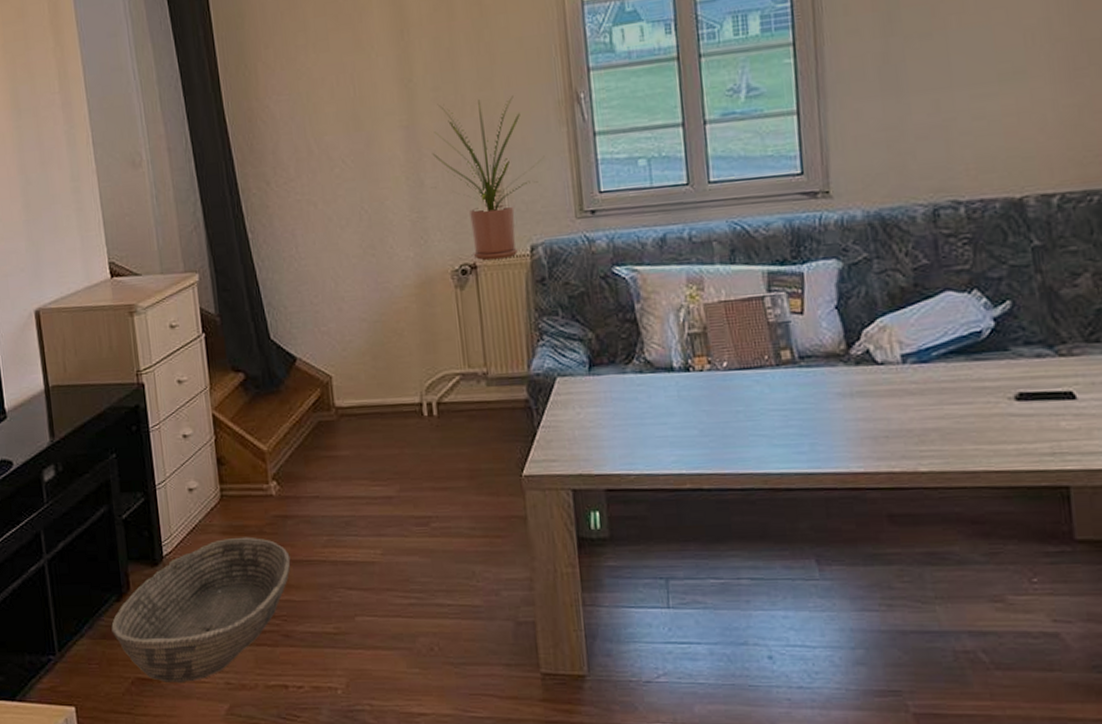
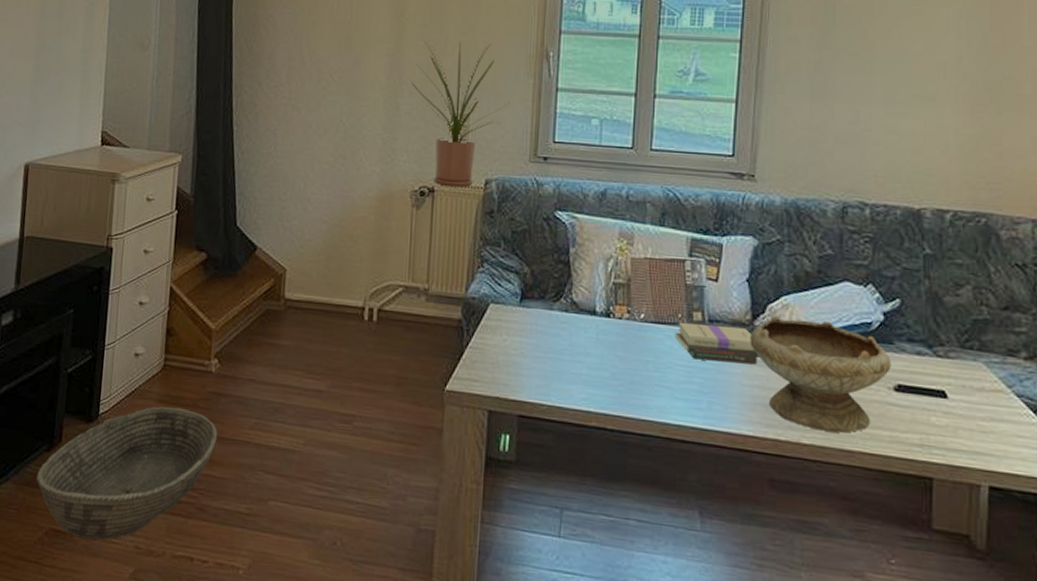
books: none [763,358,860,401] -> present [674,321,759,365]
bowl: none [847,336,1009,455] -> present [750,316,891,433]

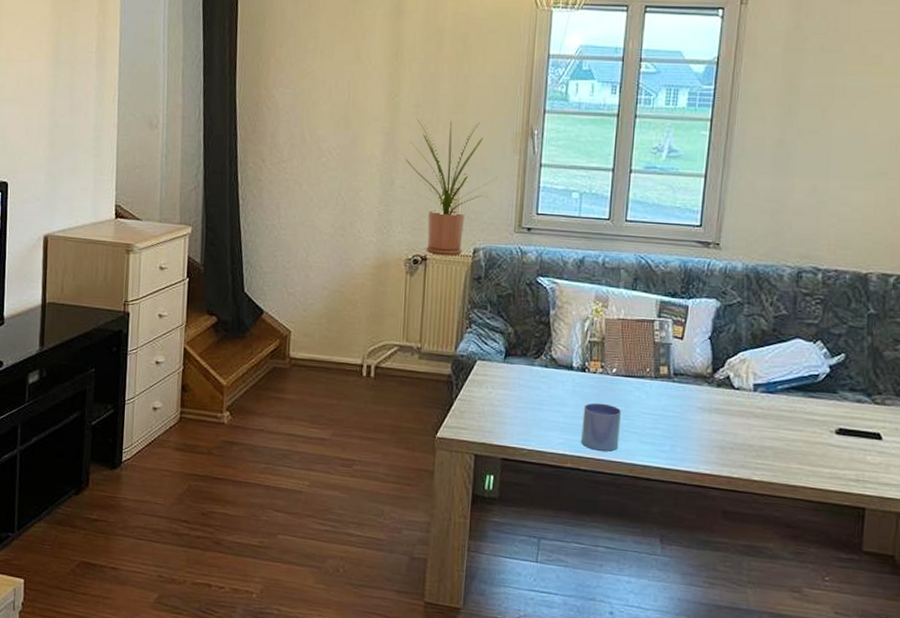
basket: present [36,406,218,541] -> none [67,454,231,572]
mug: none [607,352,652,409] -> present [581,402,622,452]
books: present [674,321,759,365] -> none [643,375,718,412]
bowl: present [750,316,891,433] -> none [710,369,834,471]

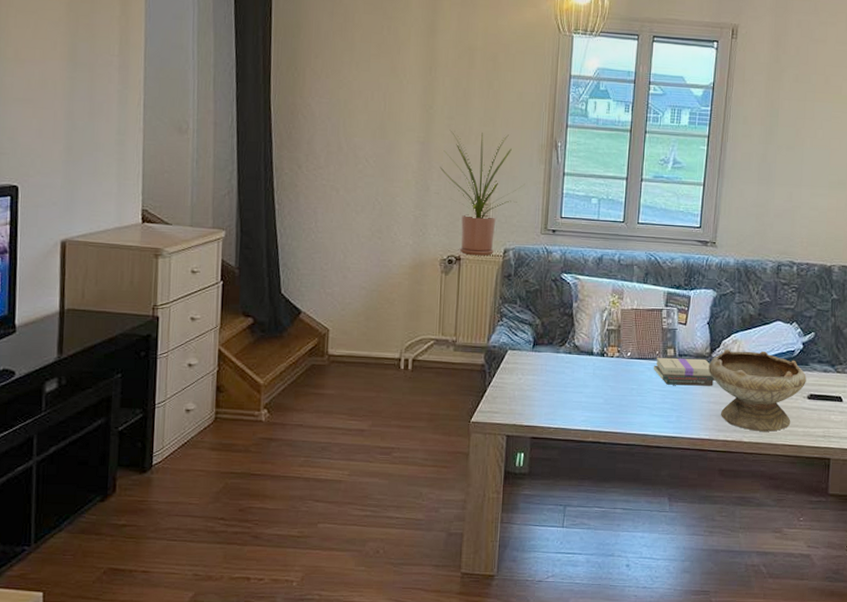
mug: present [581,402,622,452] -> none [601,383,636,425]
books: none [643,375,718,412] -> present [653,357,715,386]
bowl: none [710,369,834,471] -> present [708,349,806,432]

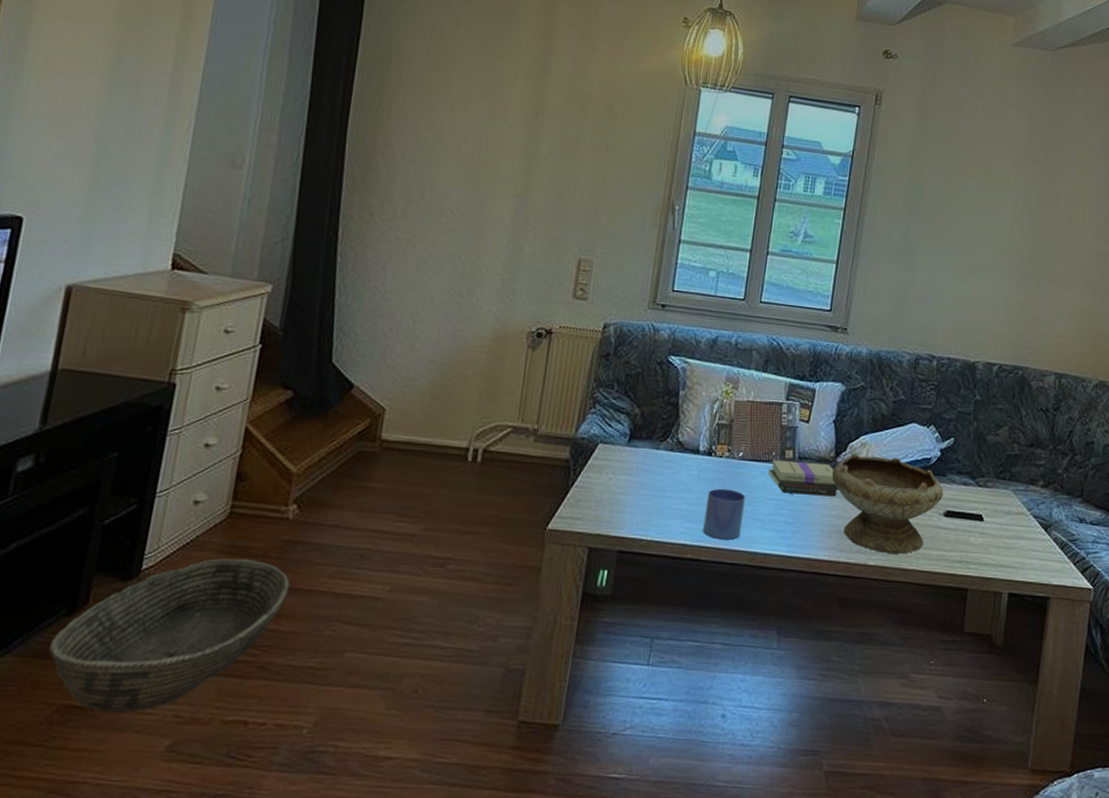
basket: none [91,453,269,574] -> present [48,558,290,714]
house plant: present [434,129,525,257] -> none [528,183,635,331]
mug: none [601,383,636,425] -> present [703,488,746,540]

